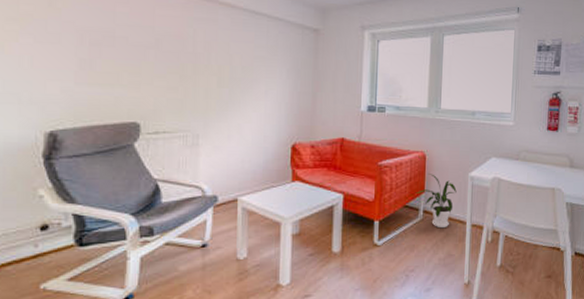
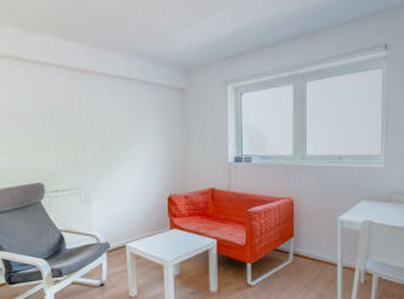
house plant: present [416,174,457,229] -> none [285,218,326,271]

